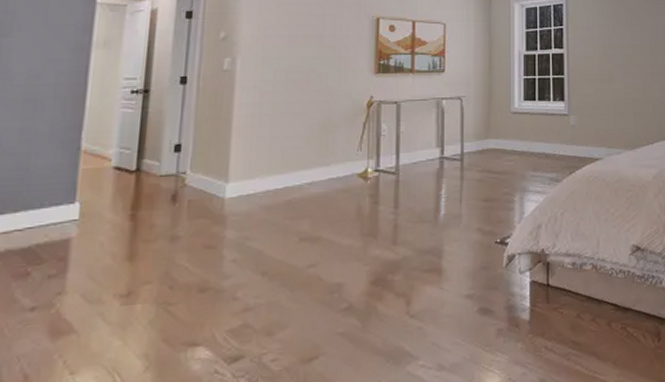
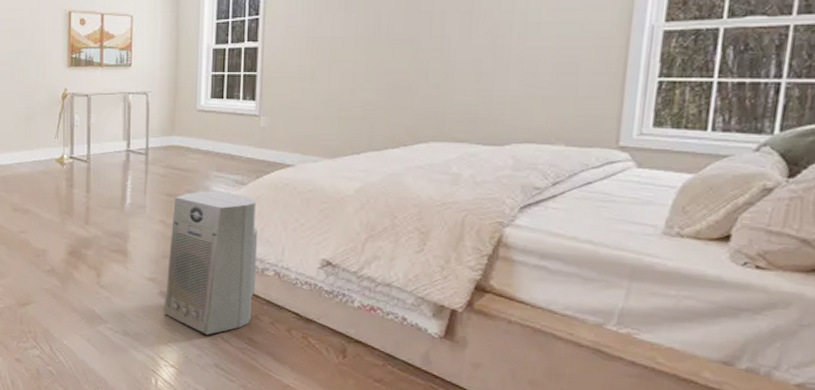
air purifier: none [483,191,576,348] -> present [163,191,259,335]

